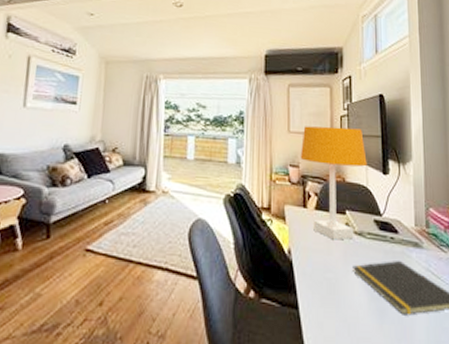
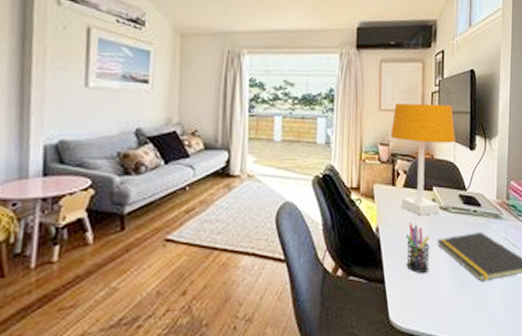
pen holder: none [319,246,346,302] -> present [406,222,430,274]

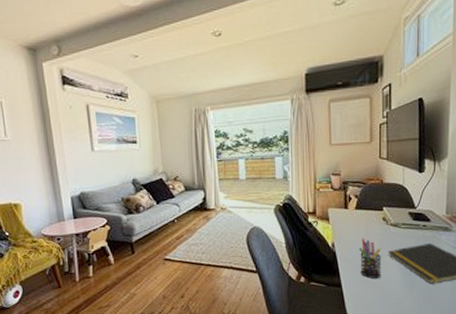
desk lamp: present [390,103,455,216] -> none [341,134,404,232]

